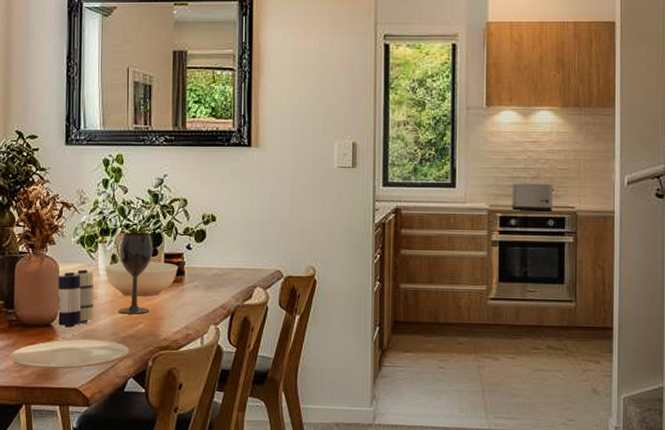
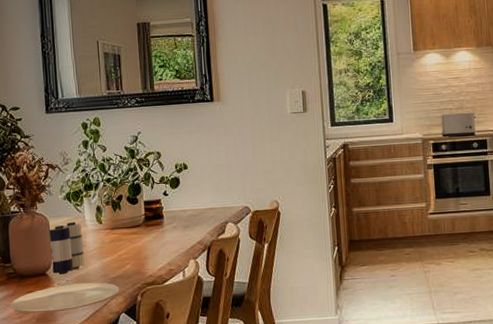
bowl: present [104,262,178,297] -> none [91,209,157,242]
wine glass: present [118,232,153,314] -> none [103,184,135,258]

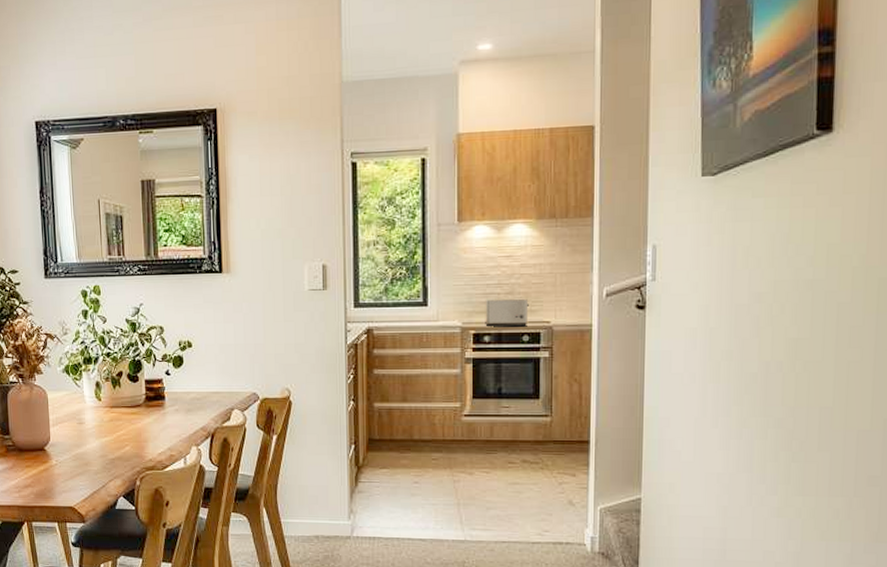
plate: present [10,282,119,314] -> none [9,462,118,490]
candle: present [49,221,85,281] -> none [47,396,83,458]

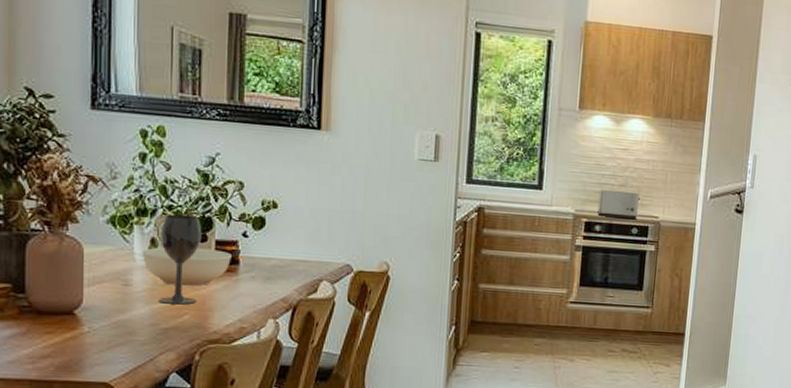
bowl: none [90,388,159,421] -> present [141,247,231,286]
wine glass: none [102,360,134,438] -> present [159,214,202,305]

